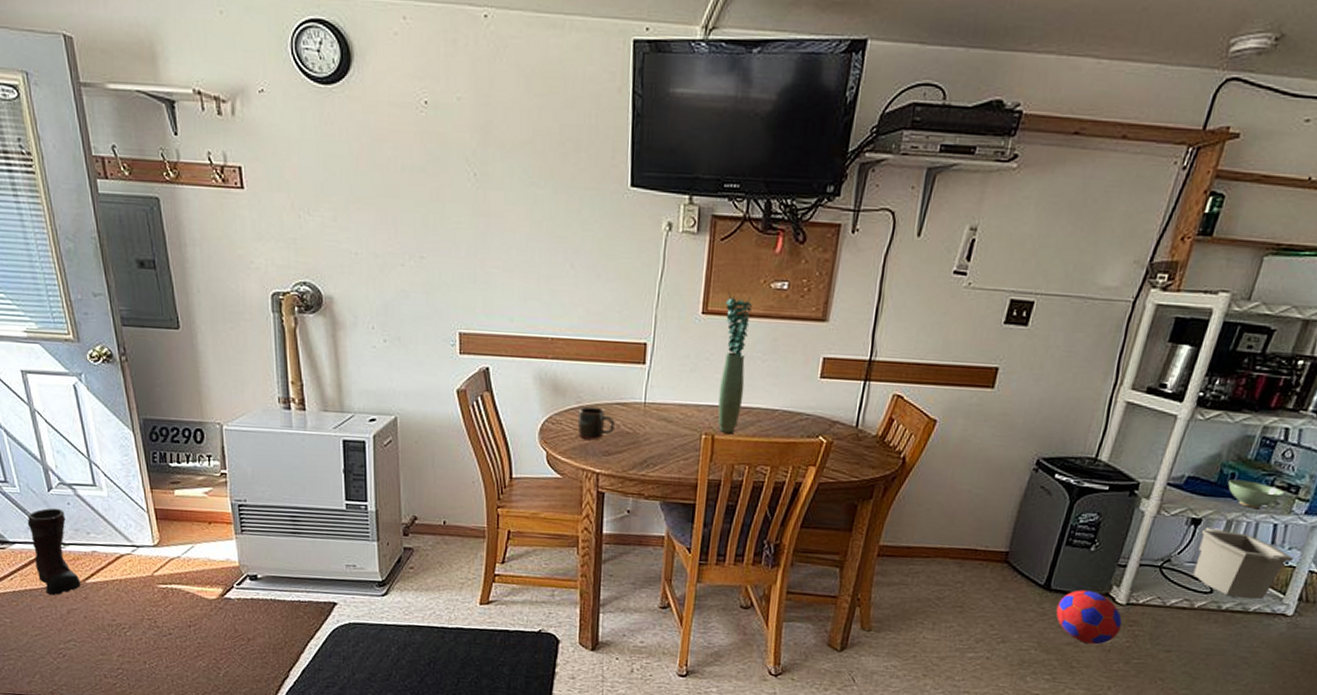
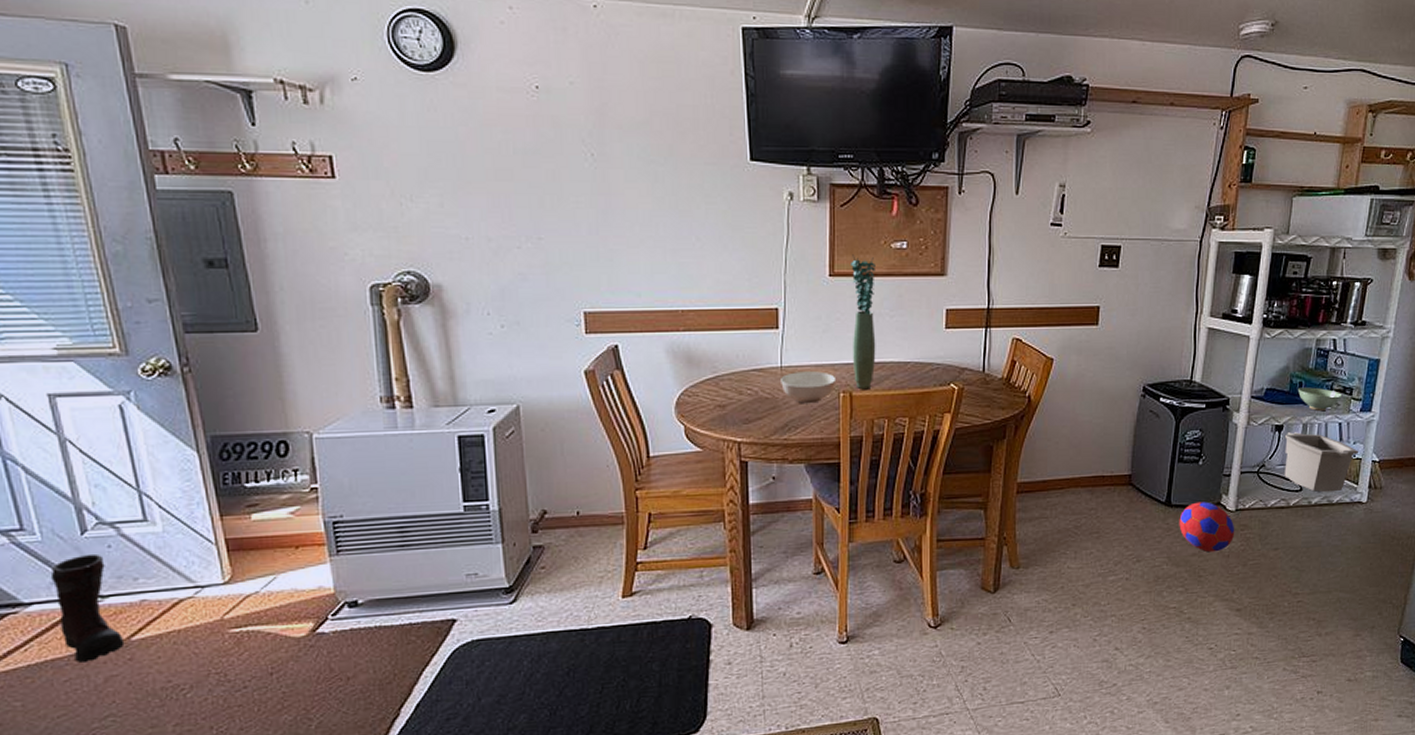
mug: present [577,406,615,440] -> none [714,375,753,410]
bowl: none [643,409,700,443] -> present [781,371,837,404]

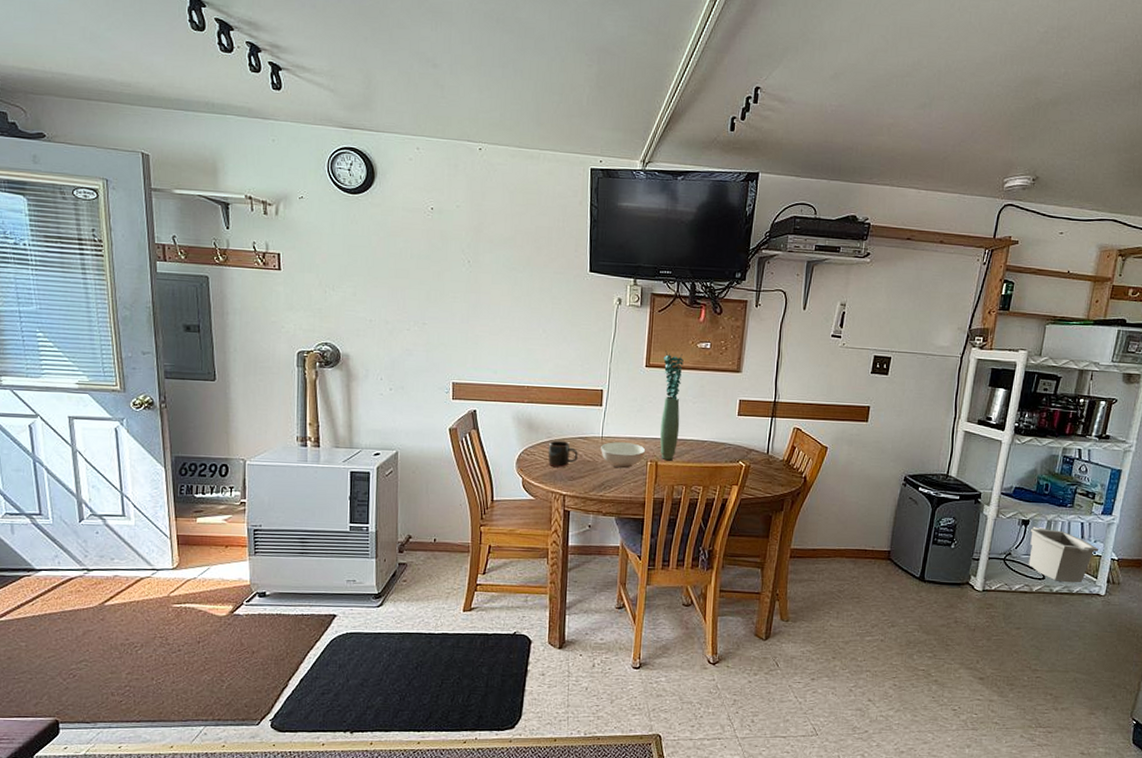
boot: present [50,553,125,662] -> none [55,537,100,618]
mug: none [714,375,753,410] -> present [547,440,578,468]
toy ball: present [1179,501,1235,552] -> none [931,580,982,626]
bowl: present [1298,387,1343,412] -> none [1044,489,1086,512]

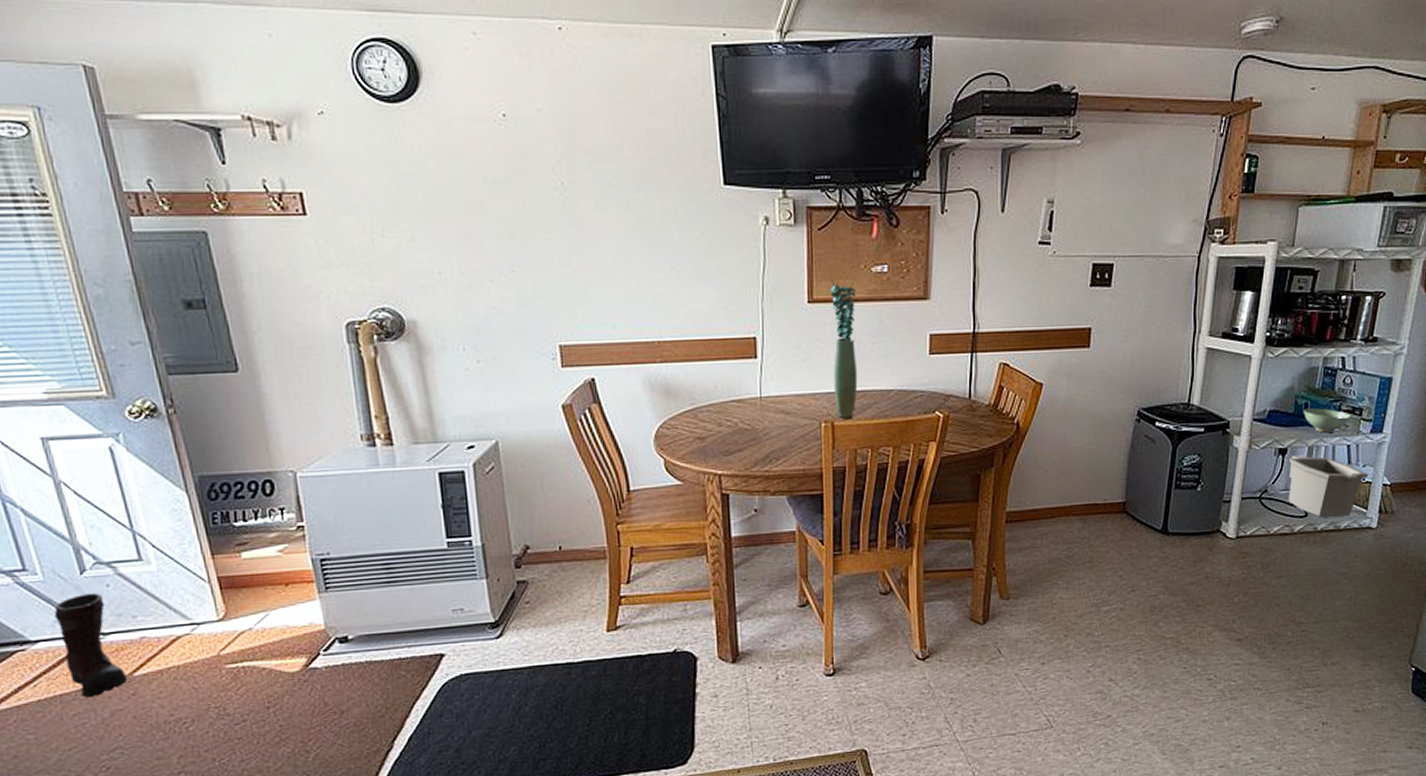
boot: none [55,537,100,618] -> present [54,592,128,697]
mug: present [547,440,578,468] -> none [693,406,732,442]
bowl: present [601,442,646,469] -> none [760,401,818,435]
bowl: none [1044,489,1086,512] -> present [1304,408,1352,434]

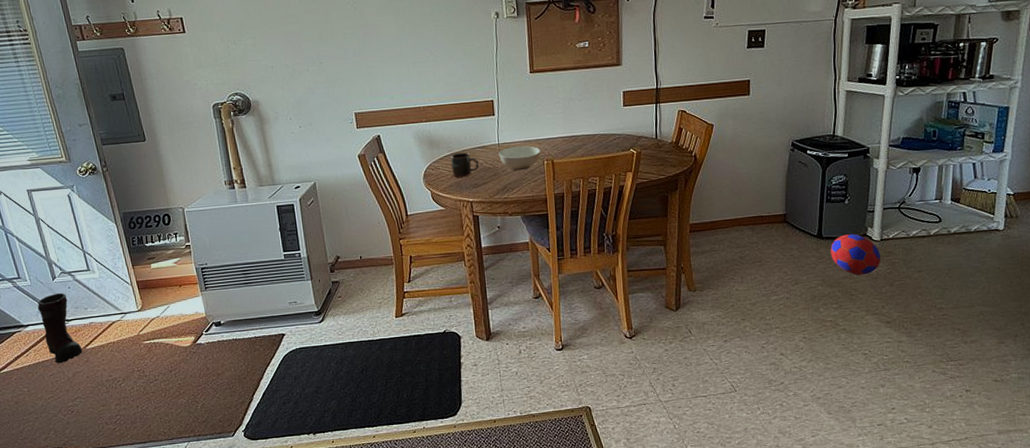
mug: none [693,406,732,442] -> present [450,152,479,178]
bowl: none [760,401,818,435] -> present [499,145,541,171]
vase: present [830,280,858,420] -> none [546,55,570,158]
toy ball: none [1176,529,1236,581] -> present [830,234,881,275]
bucket: present [1288,455,1368,518] -> none [923,173,993,223]
bowl: present [1304,408,1352,434] -> none [933,134,975,154]

